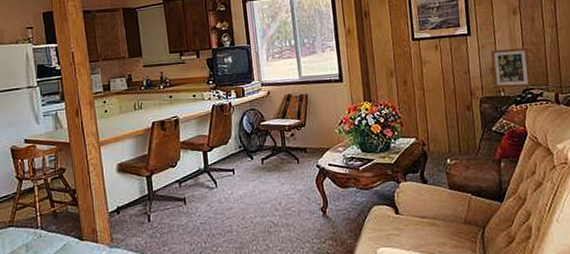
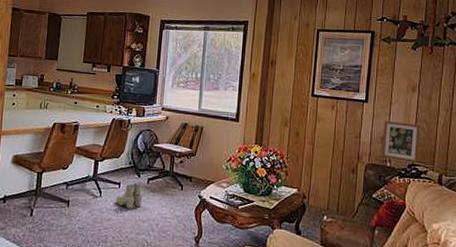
boots: none [233,165,260,194] -> present [116,182,142,209]

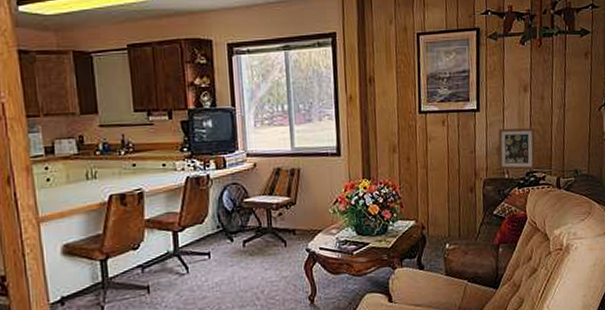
boots: present [116,182,142,209] -> none [208,248,240,281]

